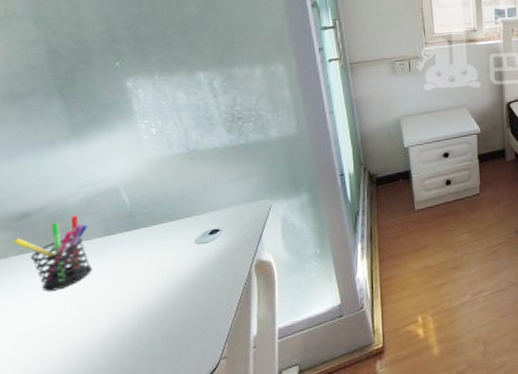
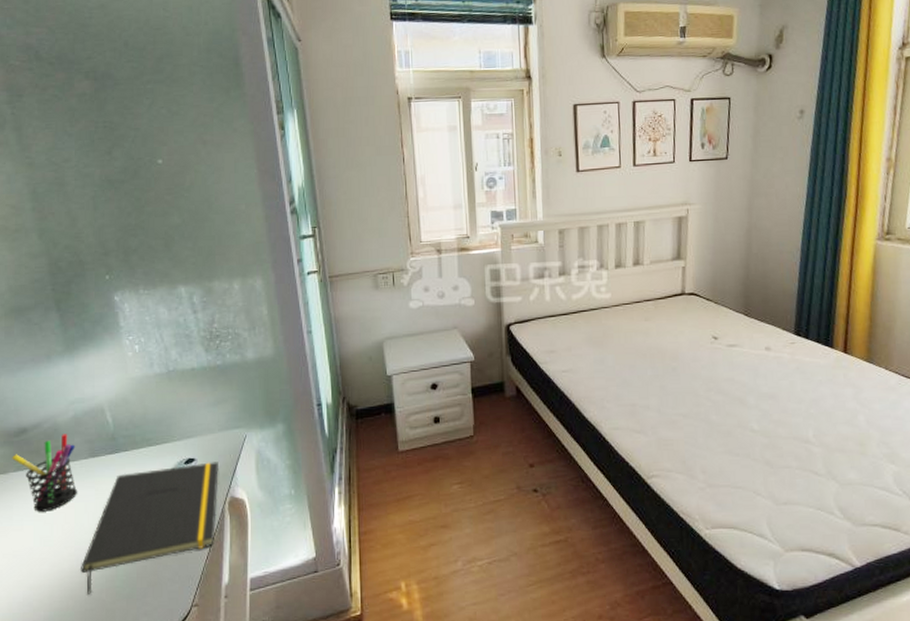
notepad: none [99,230,245,362] -> present [81,462,219,594]

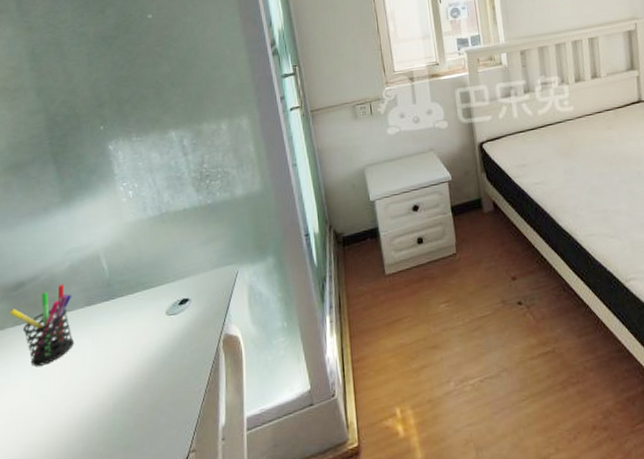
notepad: present [81,462,219,594] -> none [78,300,213,449]

